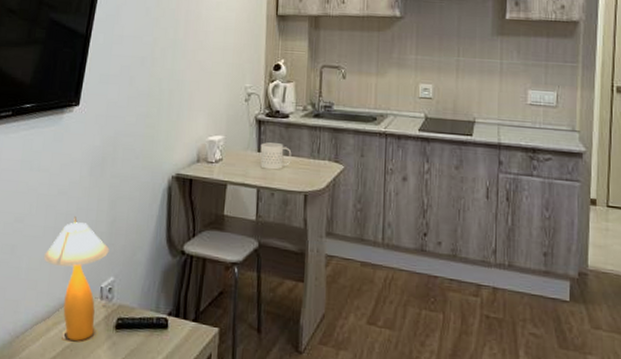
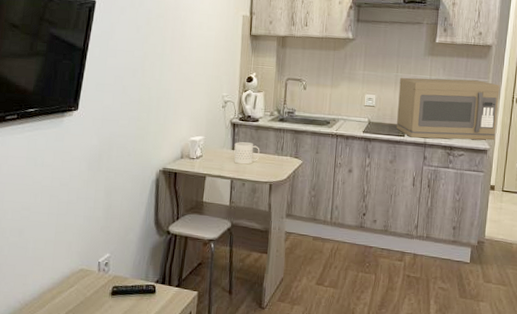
table lamp: present [43,216,110,341] -> none [48,204,106,306]
microwave: none [461,62,594,141] -> present [396,77,500,141]

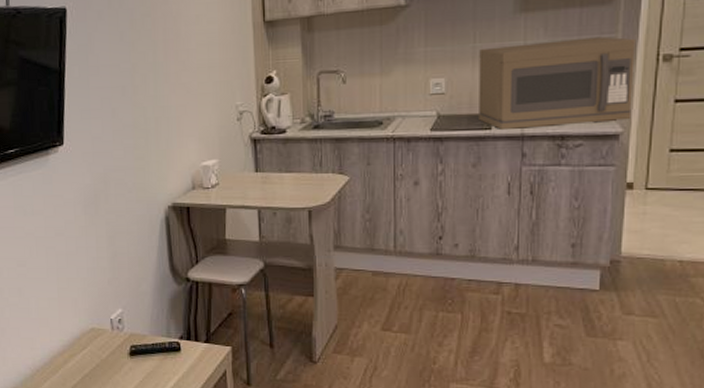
mug: present [234,142,260,165] -> none [258,161,292,189]

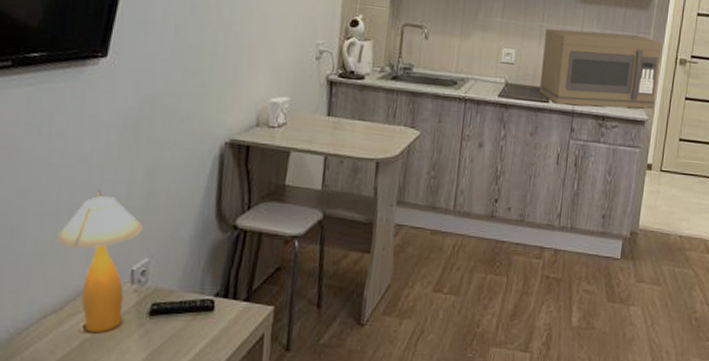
table lamp: none [50,255,114,370] -> present [54,190,144,333]

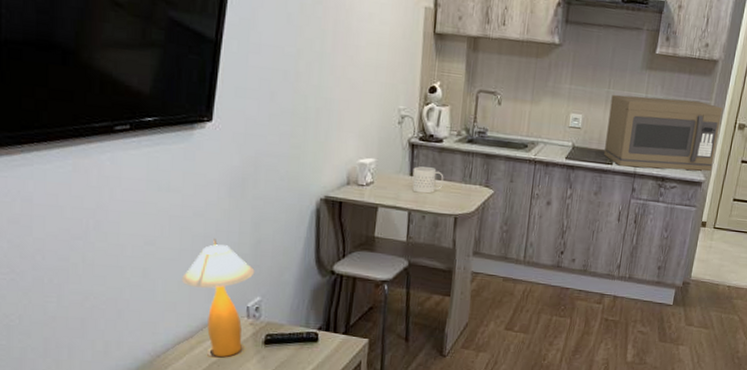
mug: none [329,105,366,136] -> present [412,166,444,194]

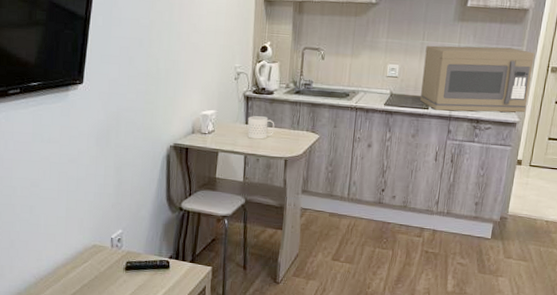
table lamp: present [181,239,255,357] -> none [59,181,117,280]

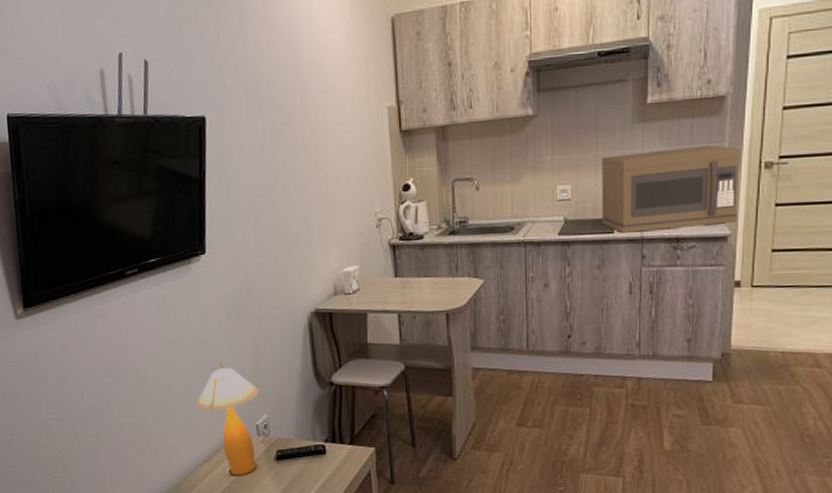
table lamp: none [59,181,117,280] -> present [195,363,259,476]
mug: present [247,116,275,140] -> none [397,266,430,294]

